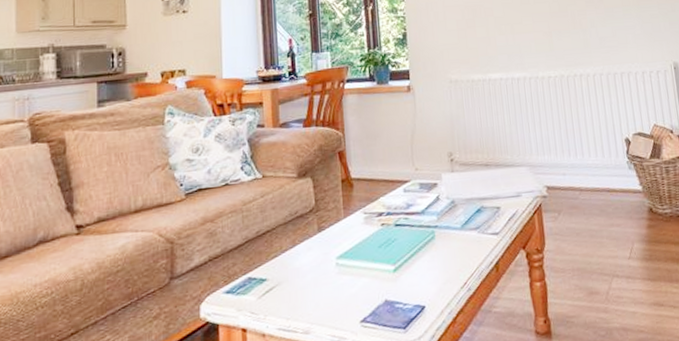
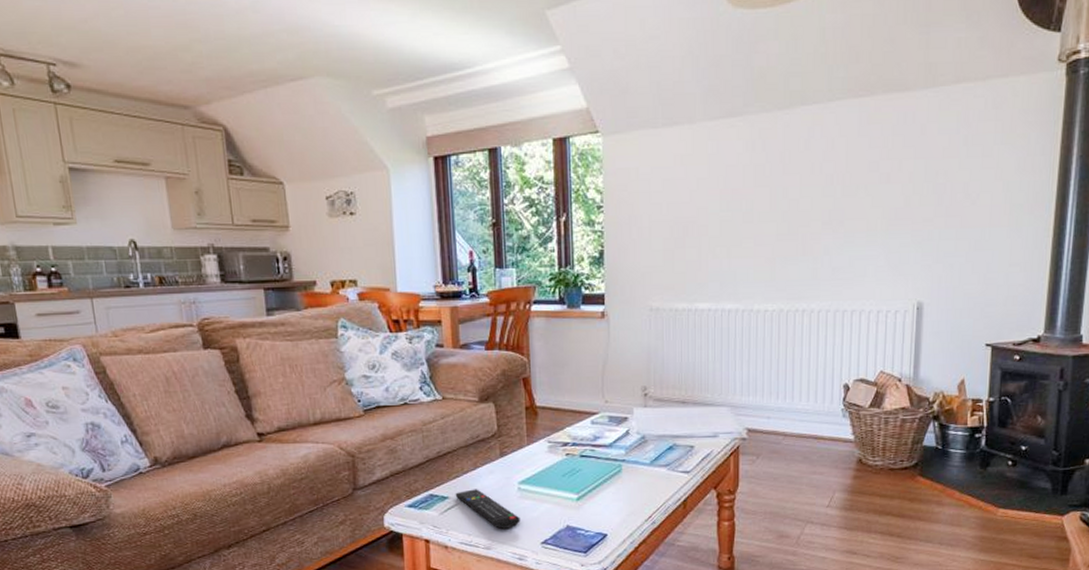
remote control: none [273,268,339,310] -> present [455,489,520,529]

